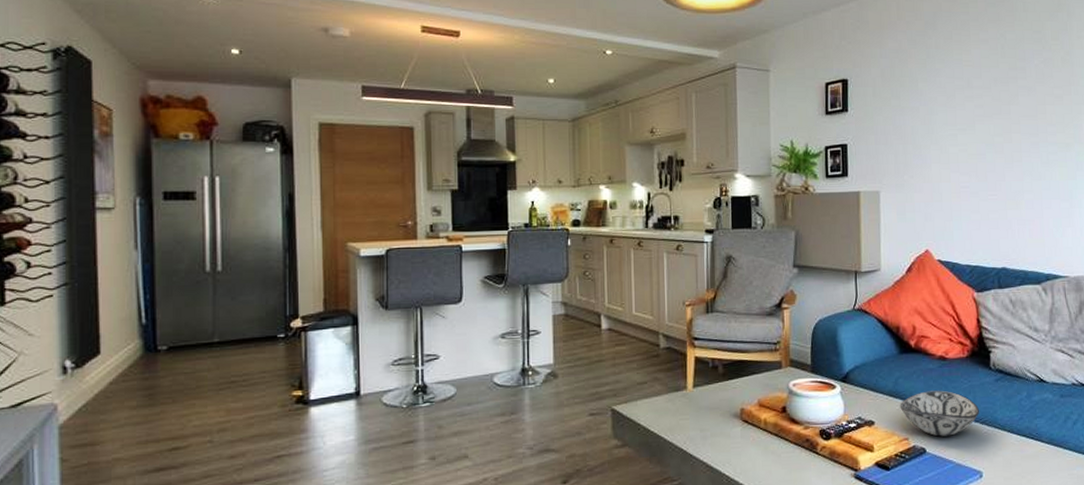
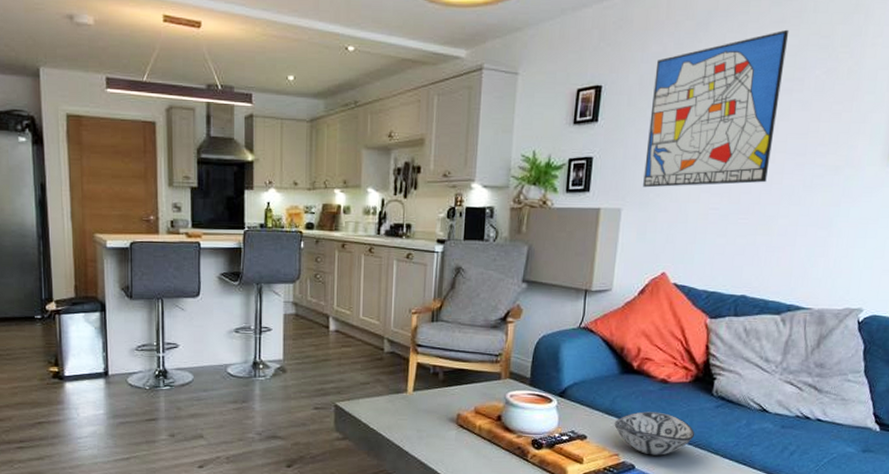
wall art: none [894,26,1008,170] -> present [643,29,789,188]

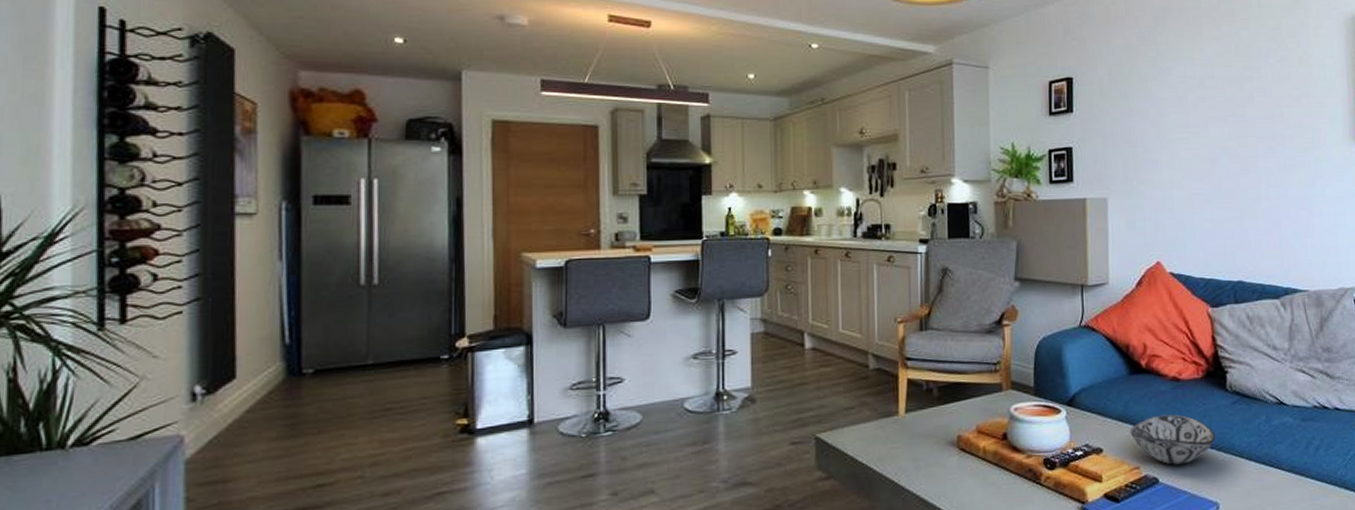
wall art: present [643,29,789,188] -> none [1122,23,1243,176]

